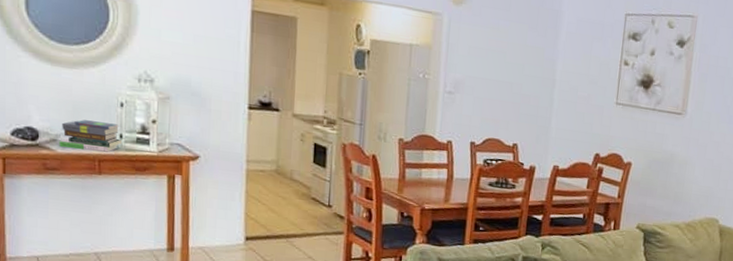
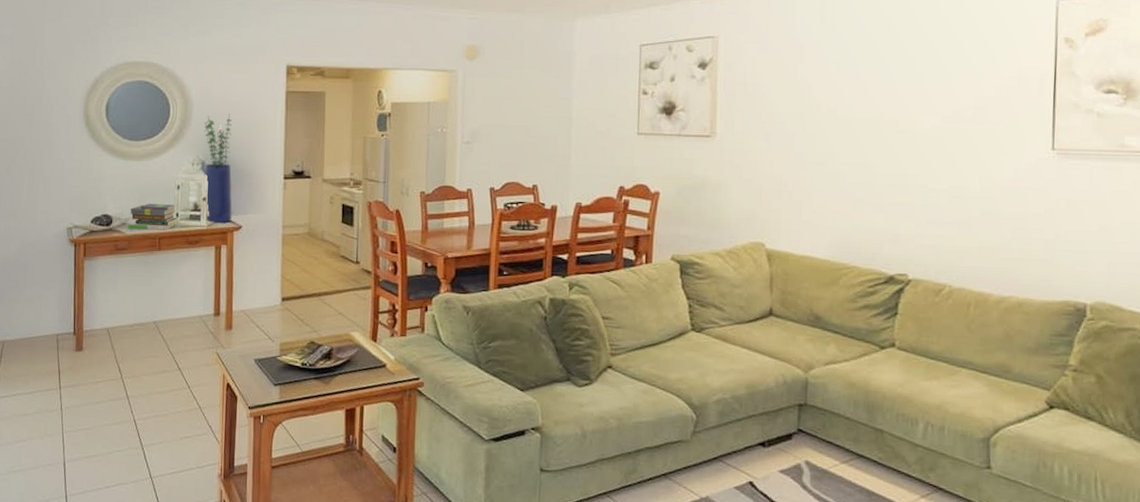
vase: none [153,26,188,151] -> present [204,114,232,223]

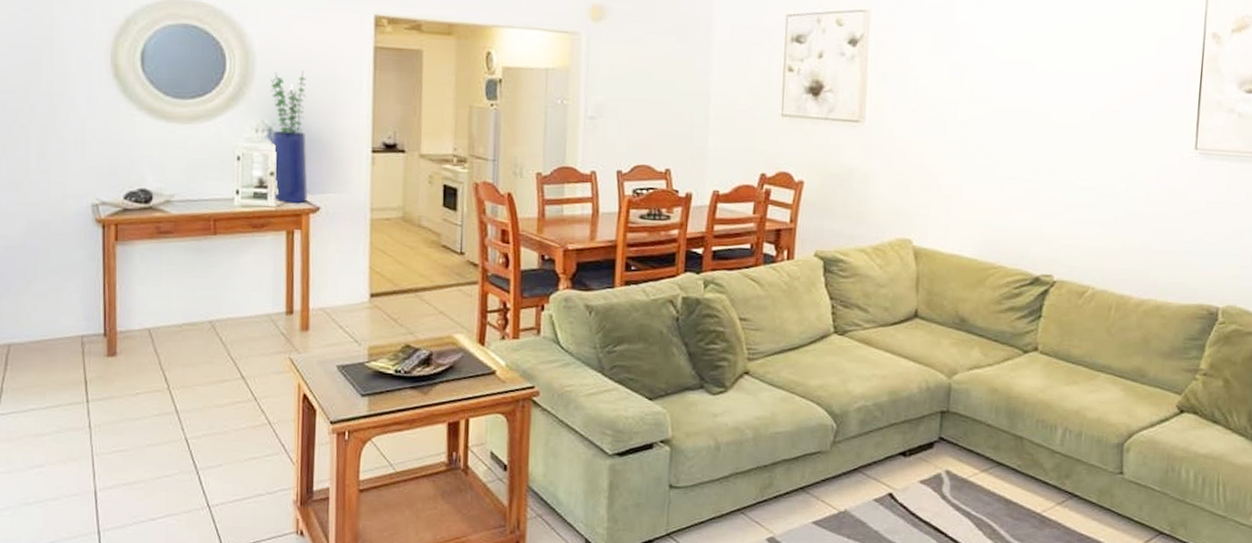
books: present [128,204,178,230] -> none [173,177,238,210]

